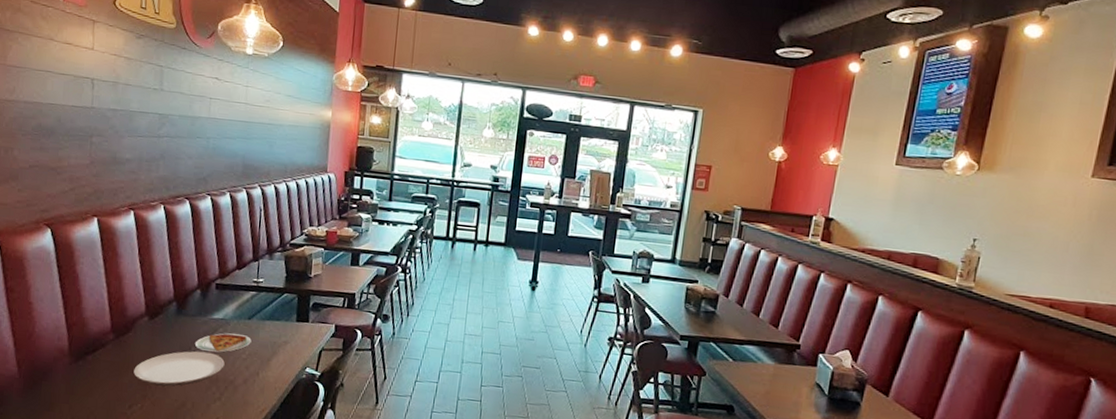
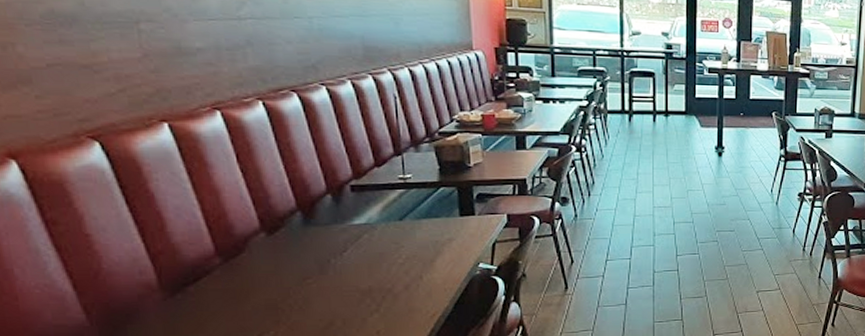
plate: present [134,351,225,386] -> none [257,262,377,307]
pizza slice: present [194,333,252,352] -> none [334,237,407,261]

